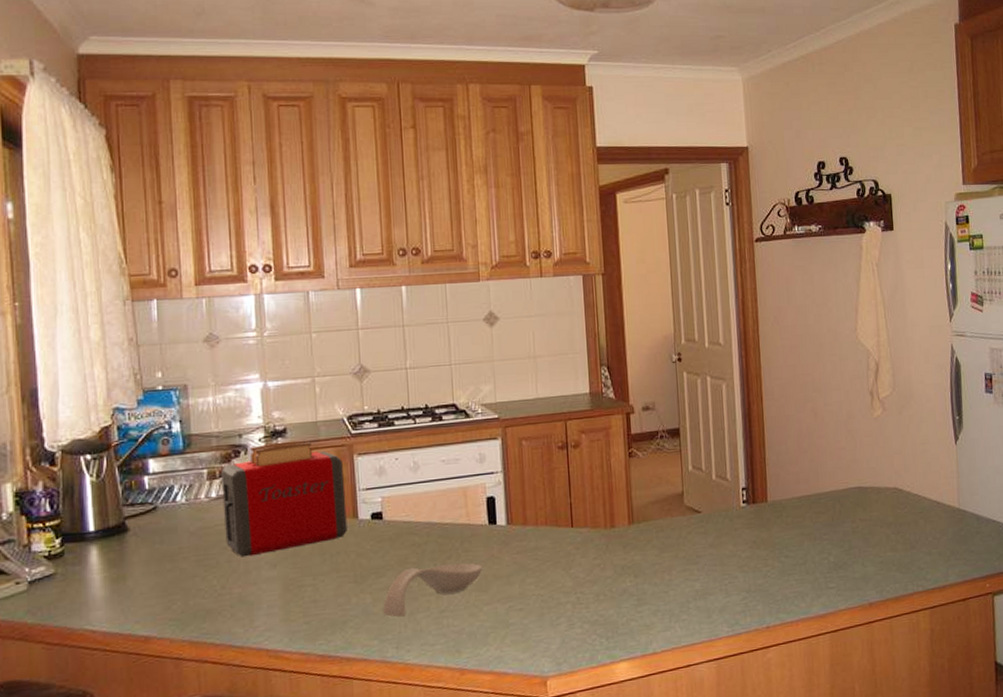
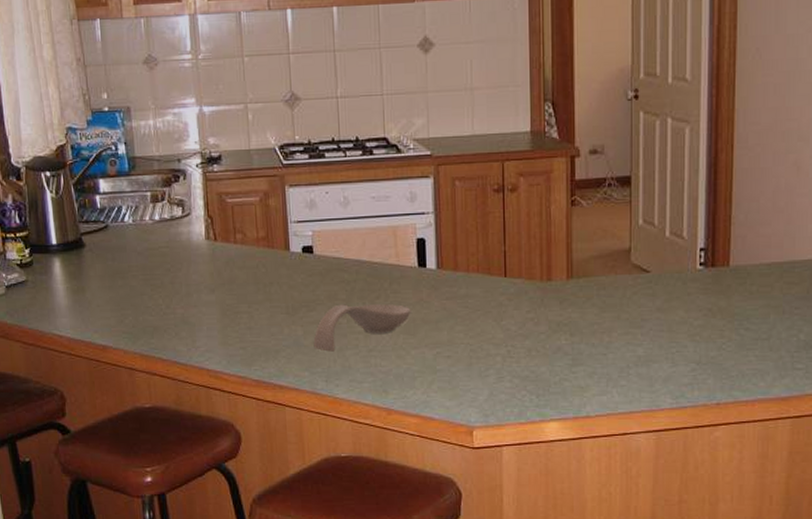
toaster: present [221,440,347,557] -> none [163,168,280,280]

